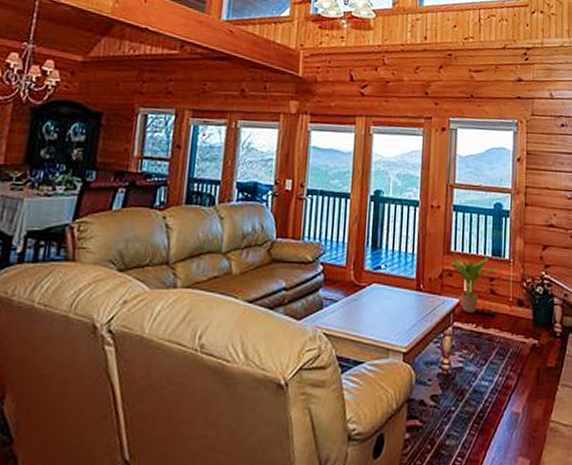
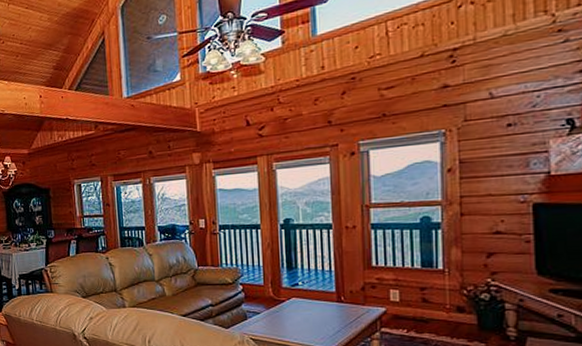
potted plant: present [449,249,498,313] -> none [370,264,430,320]

